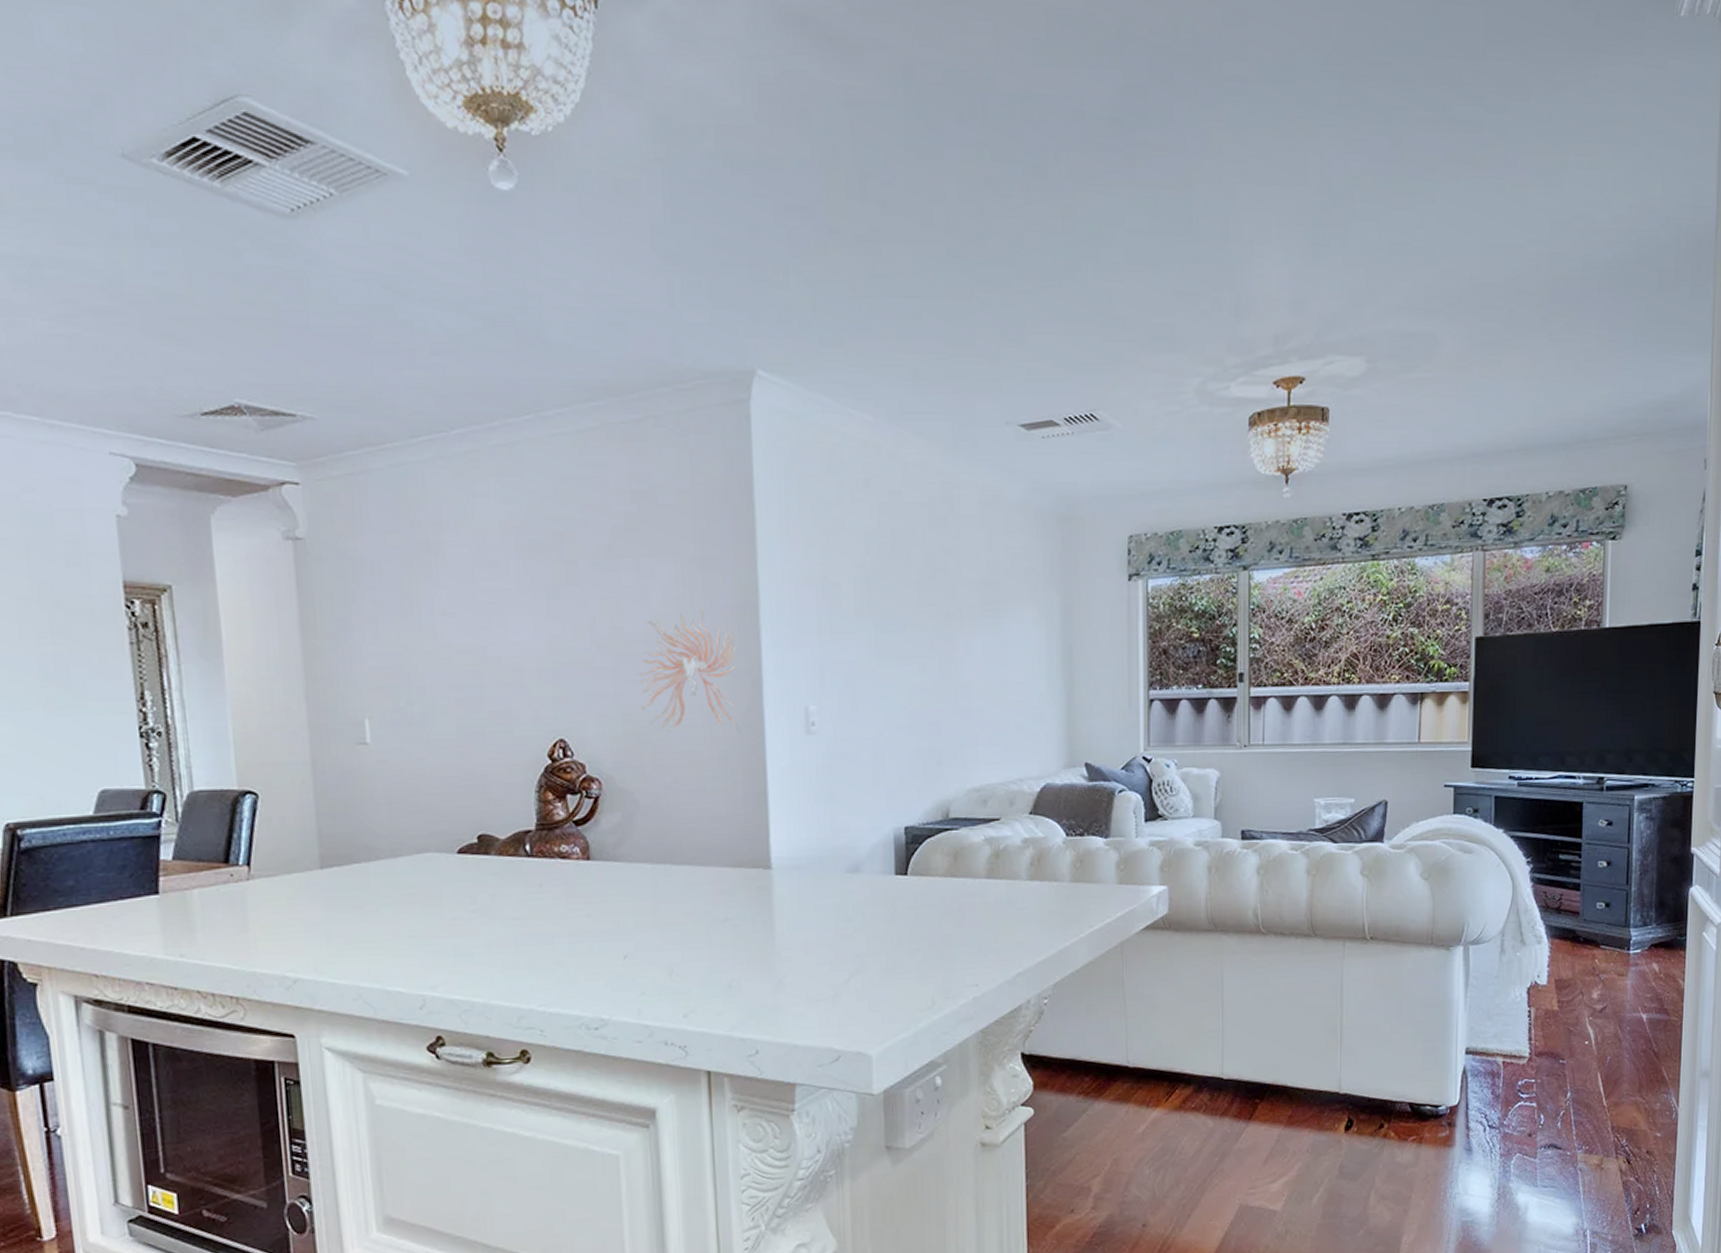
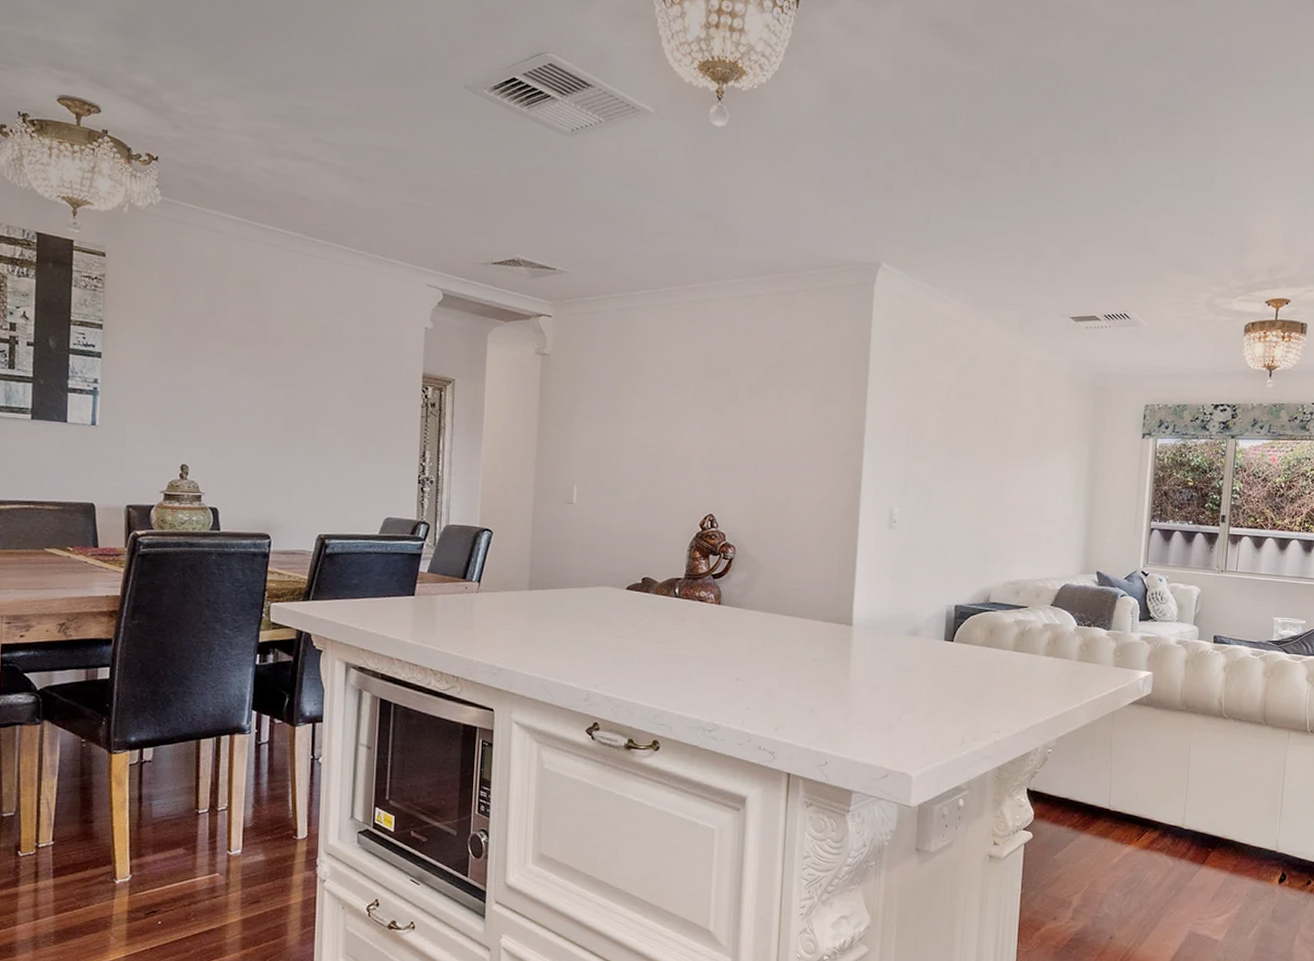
wall sculpture: present [636,608,741,732] -> none [770,429,845,522]

